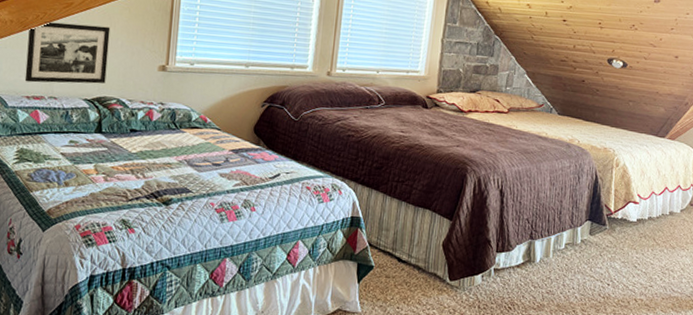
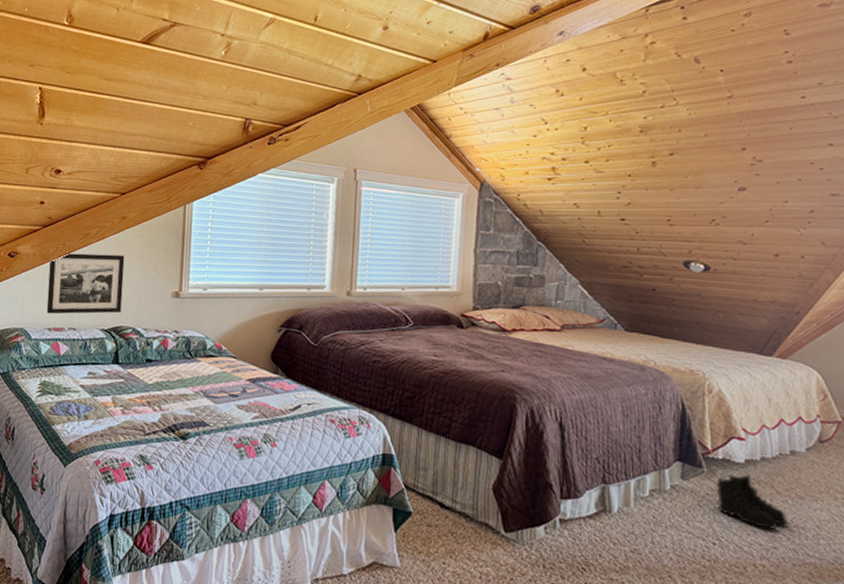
boots: none [613,230,662,272] -> present [715,474,788,530]

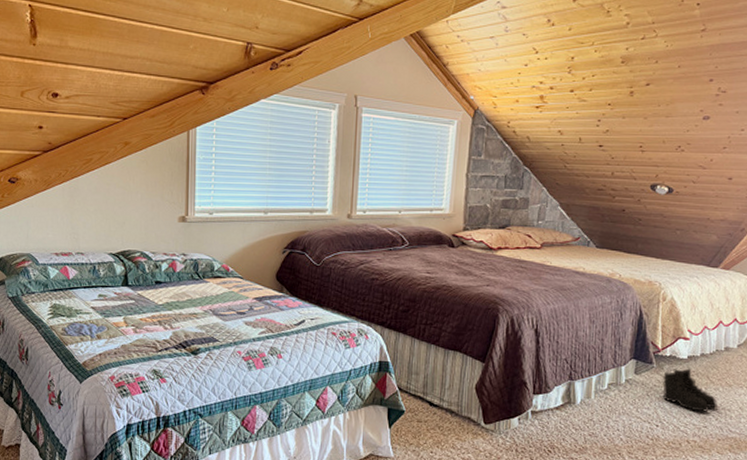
picture frame: present [46,253,125,314] -> none [52,179,130,240]

